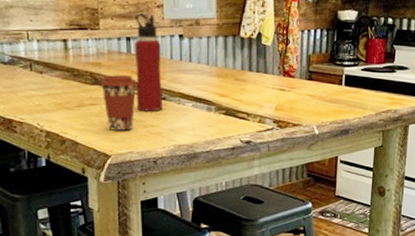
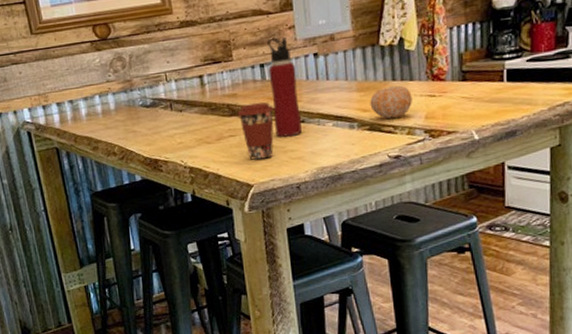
fruit: none [227,76,265,106] -> present [370,85,412,119]

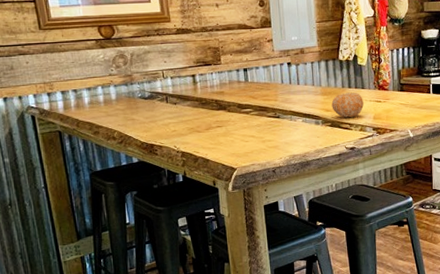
coffee cup: present [237,102,274,160] -> none [224,100,255,147]
water bottle: present [267,37,302,137] -> none [250,48,277,129]

